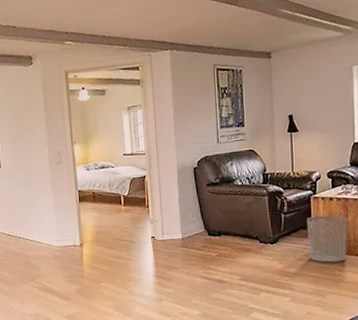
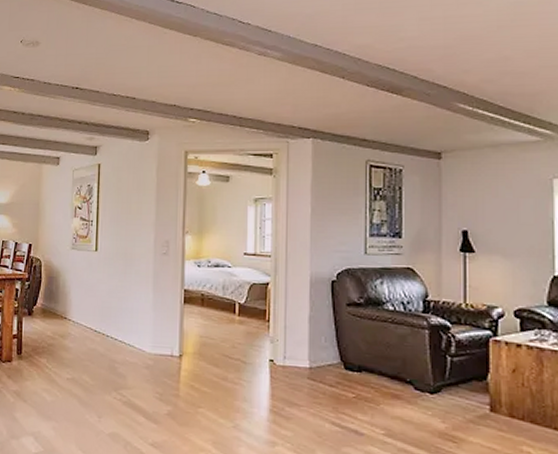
waste bin: present [307,215,348,263] -> none [483,365,542,434]

